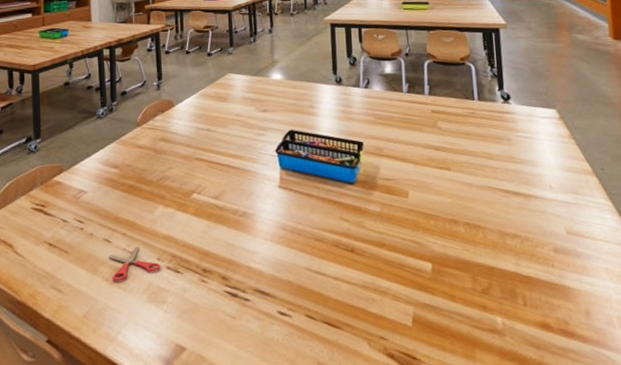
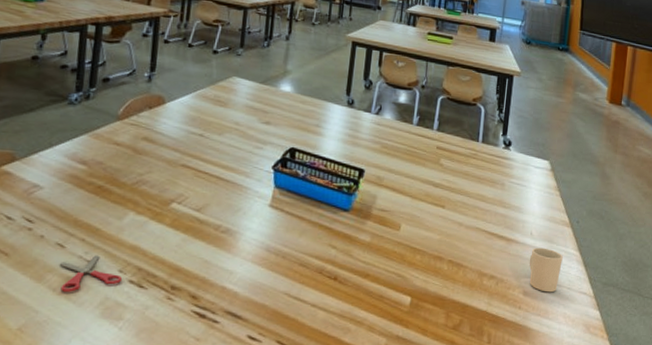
mug: none [553,200,593,248] -> present [529,247,563,293]

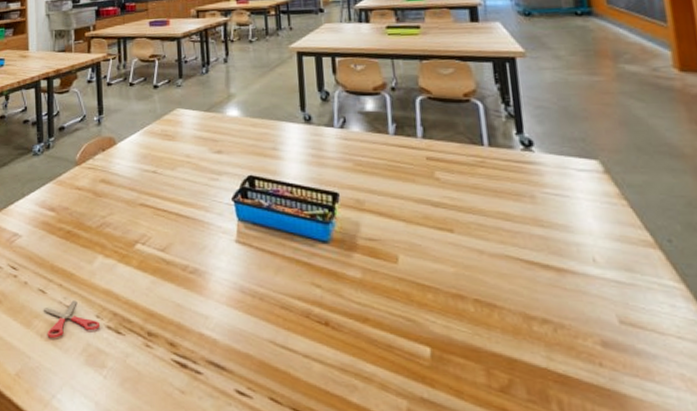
mug: present [529,247,563,293] -> none [599,279,659,344]

